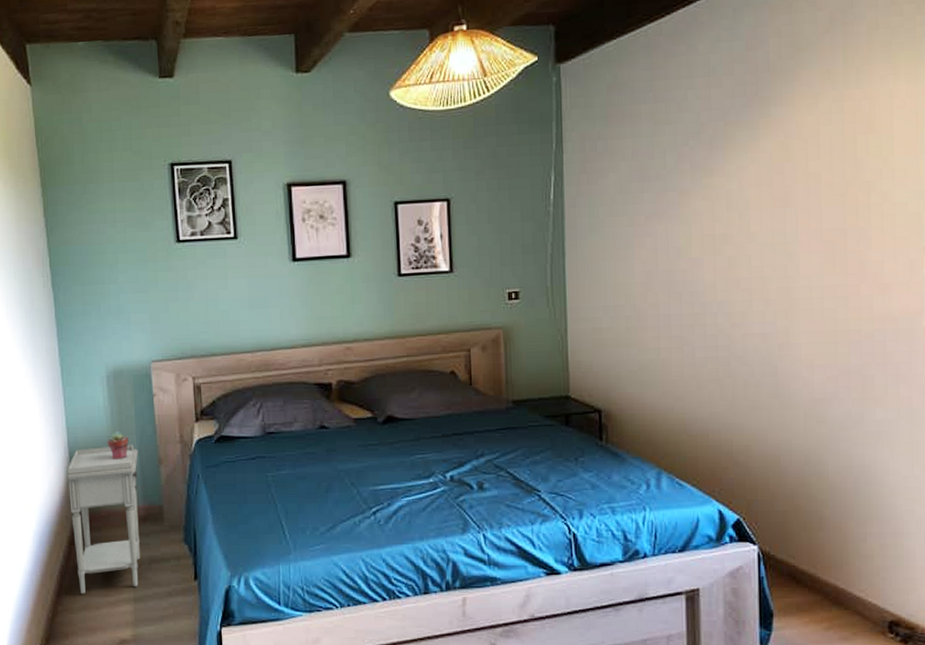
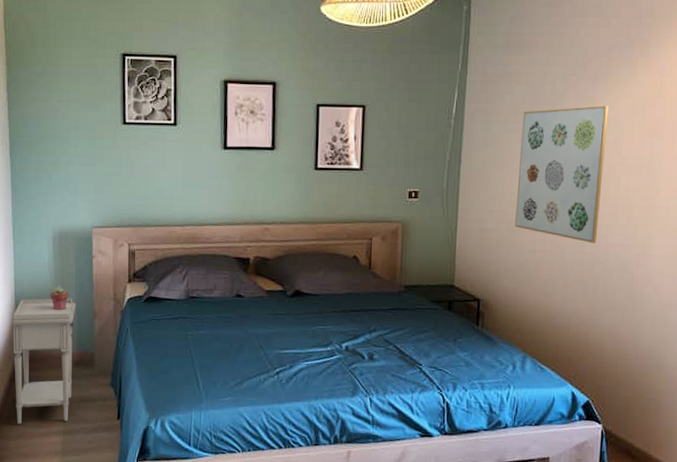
wall art: none [631,176,731,335] -> present [515,105,609,244]

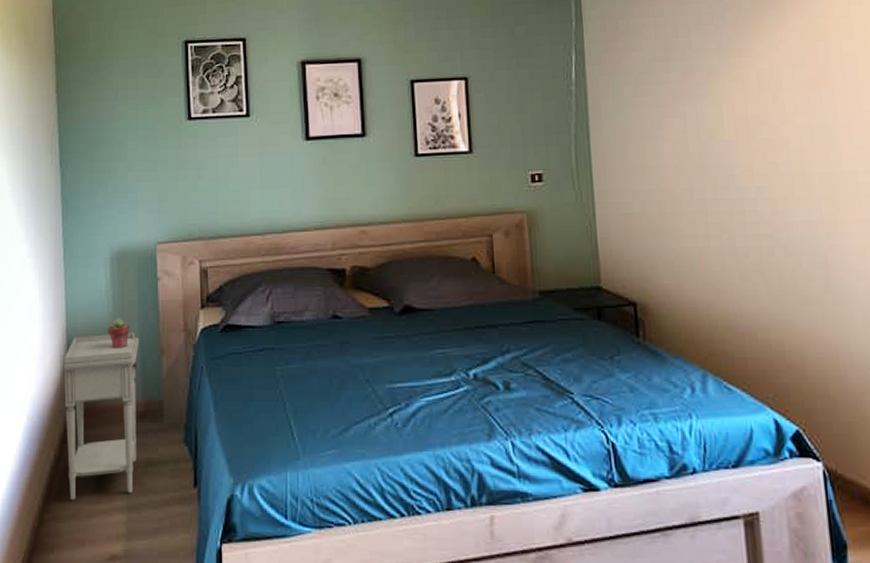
wall art: present [515,105,609,244] -> none [656,55,772,223]

